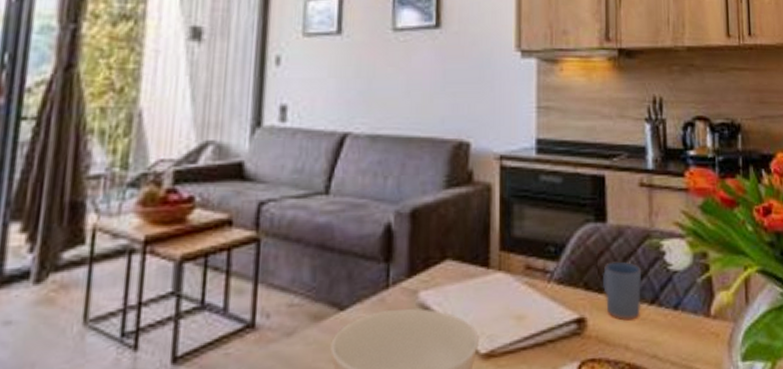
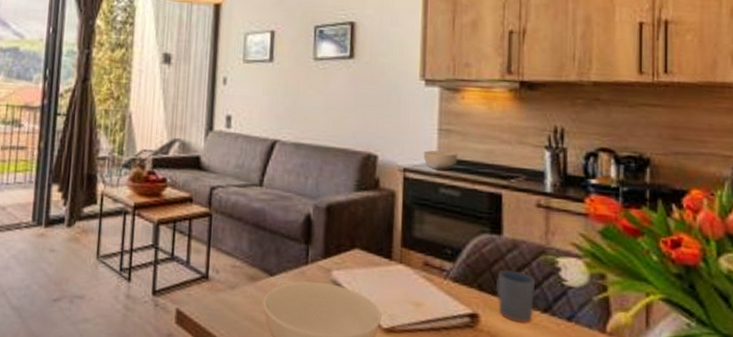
bowl: none [521,131,559,156] -> present [423,150,458,172]

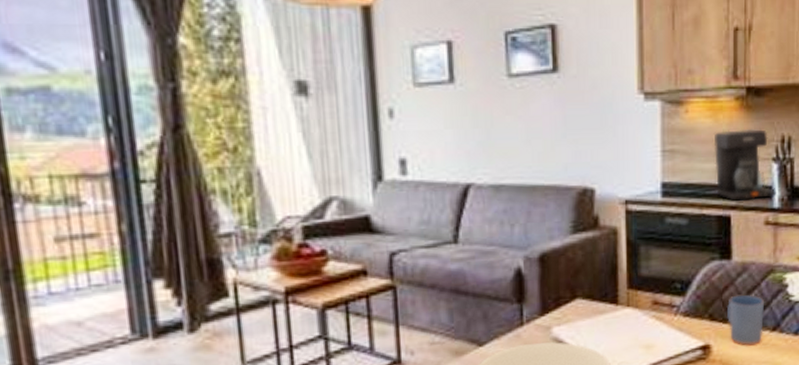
bowl: present [423,150,458,172] -> none [646,174,684,199]
coffee maker: none [488,117,546,182] -> present [715,128,774,201]

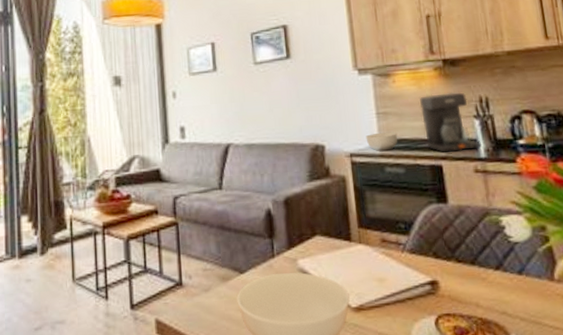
bowl: none [646,174,684,199] -> present [365,132,398,152]
mug: present [726,294,764,345] -> none [448,234,487,282]

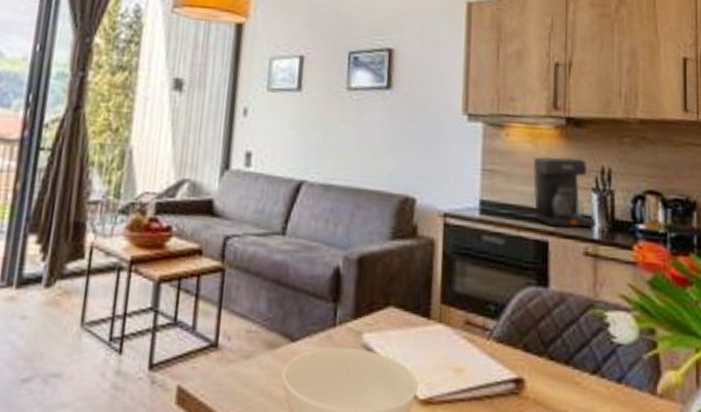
bowl: present [365,132,398,152] -> none [465,192,503,217]

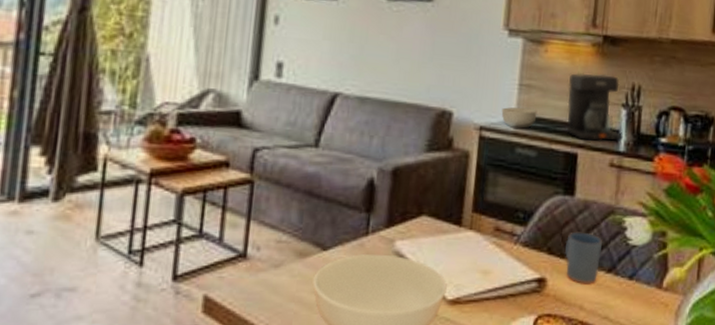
bowl: none [465,192,503,217] -> present [501,107,537,130]
mug: none [542,327,583,386] -> present [565,231,602,283]

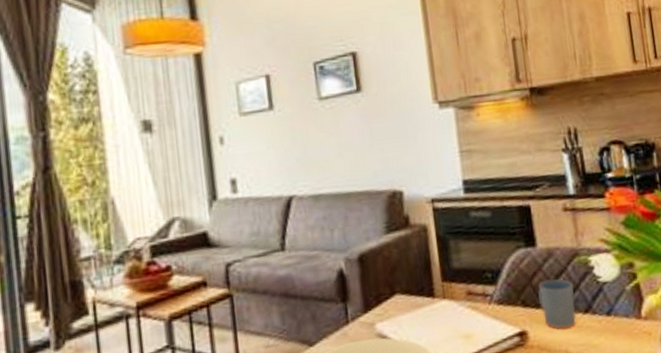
bowl: present [501,107,537,130] -> none [448,171,483,196]
coffee maker: present [566,73,621,141] -> none [506,124,568,192]

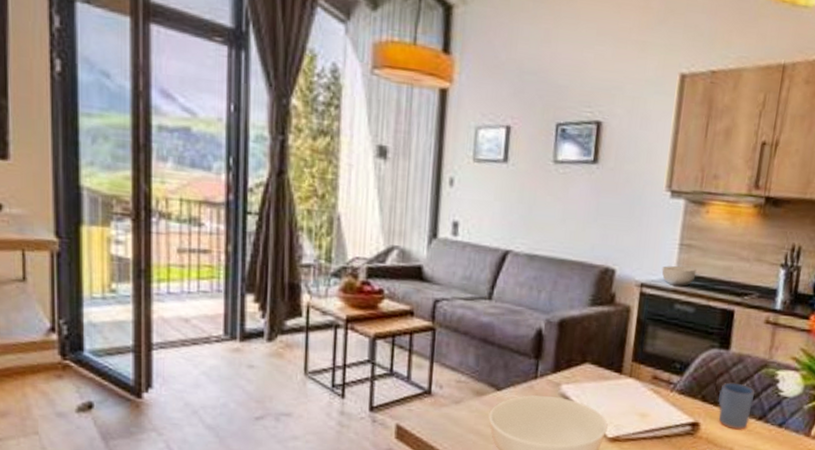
bowl: none [448,171,483,196] -> present [661,266,697,288]

